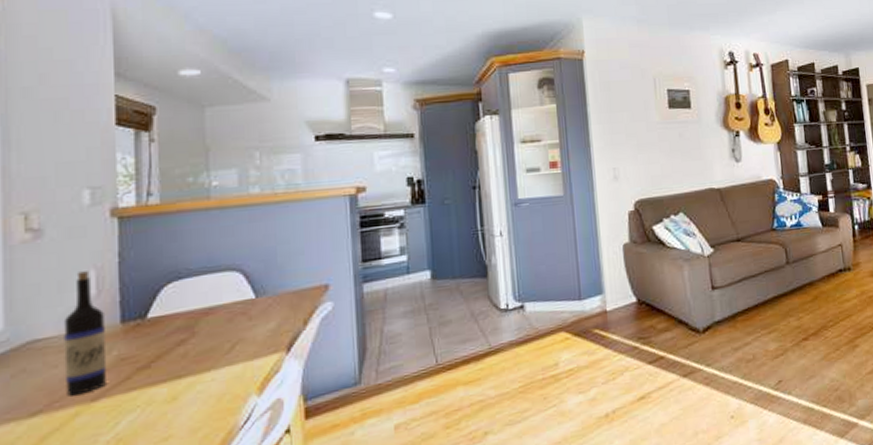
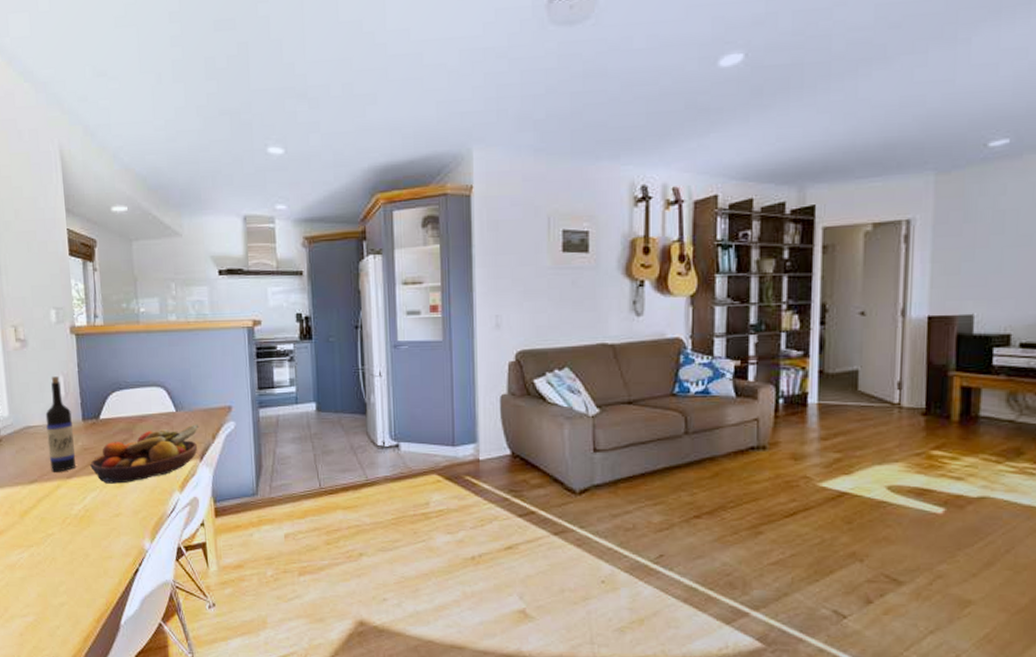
fruit bowl: none [129,309,287,401] -> present [90,424,199,484]

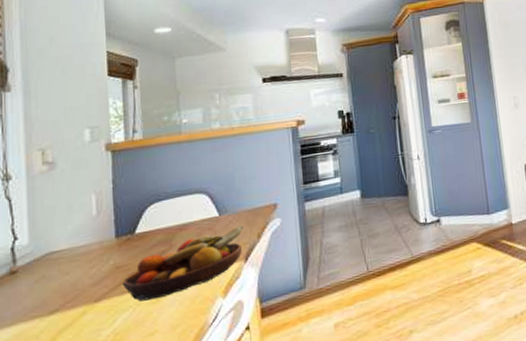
wine bottle: present [45,376,76,472] -> none [72,195,106,298]

